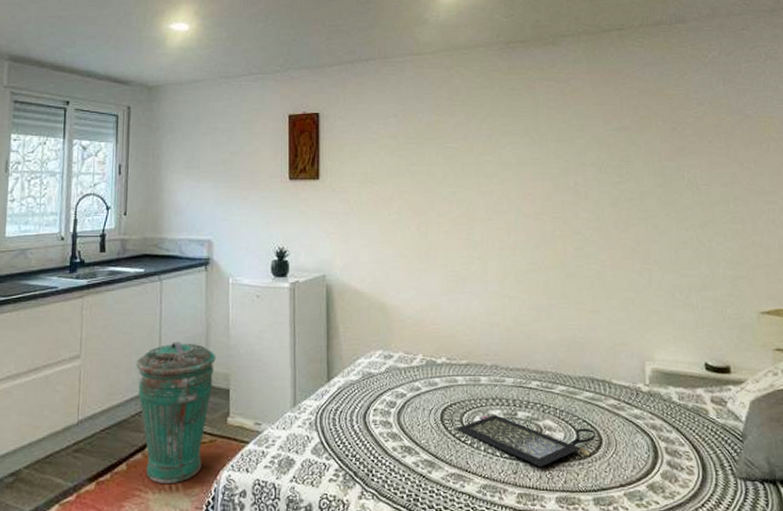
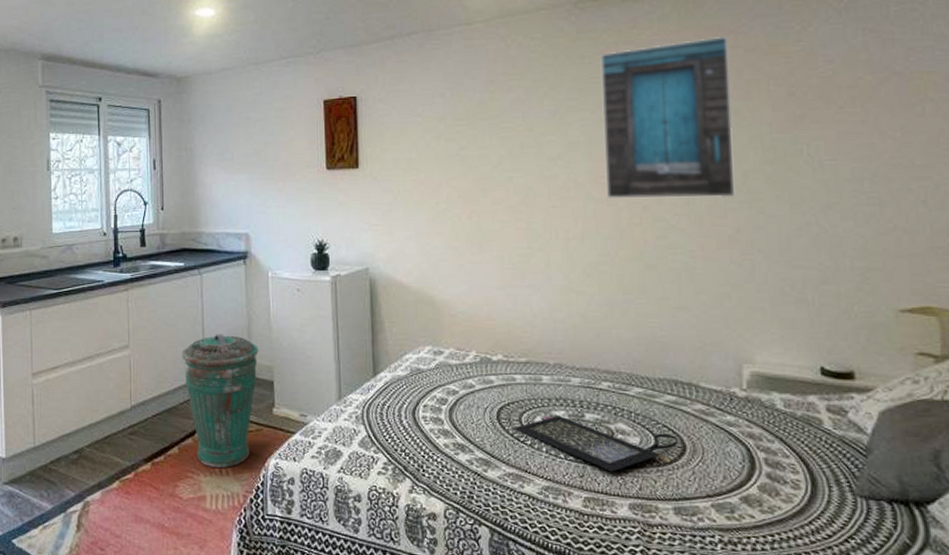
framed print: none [528,78,635,215] -> present [601,35,736,199]

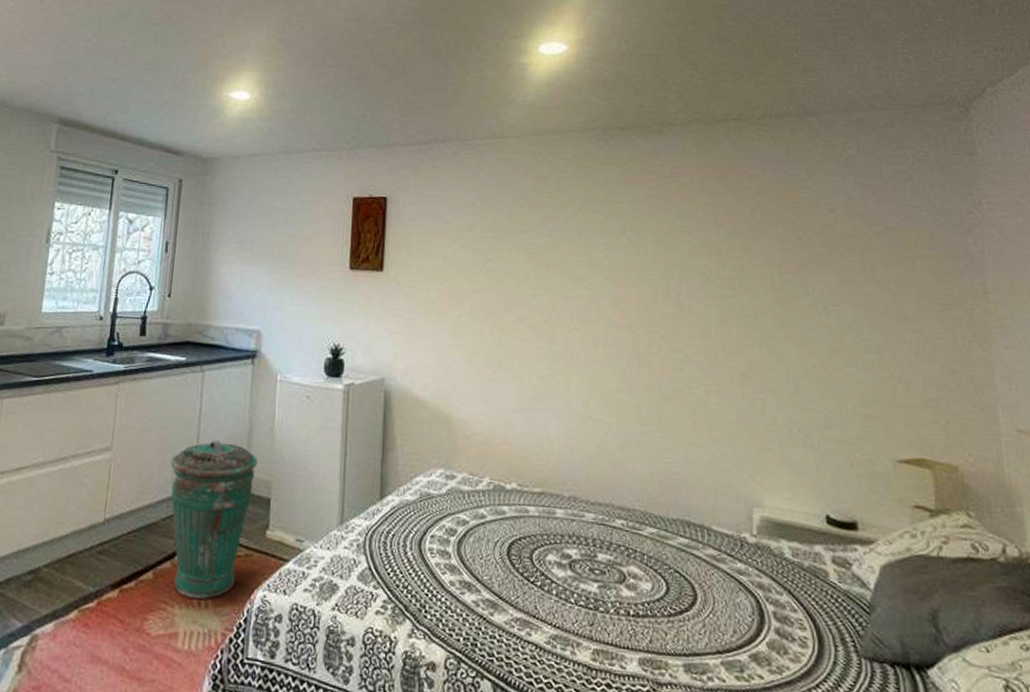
clutch bag: present [514,415,679,472] -> none [524,554,690,621]
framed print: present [601,35,736,199] -> none [626,175,748,335]

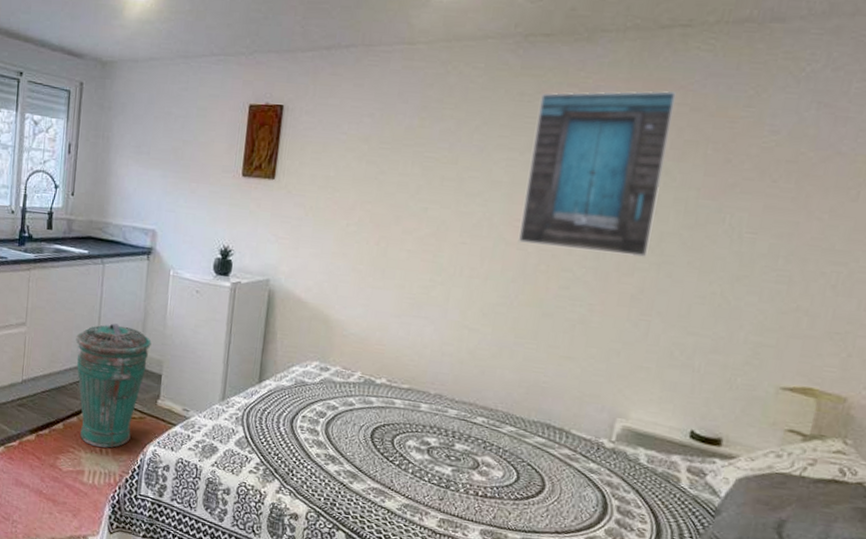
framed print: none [626,175,748,335] -> present [518,90,676,258]

